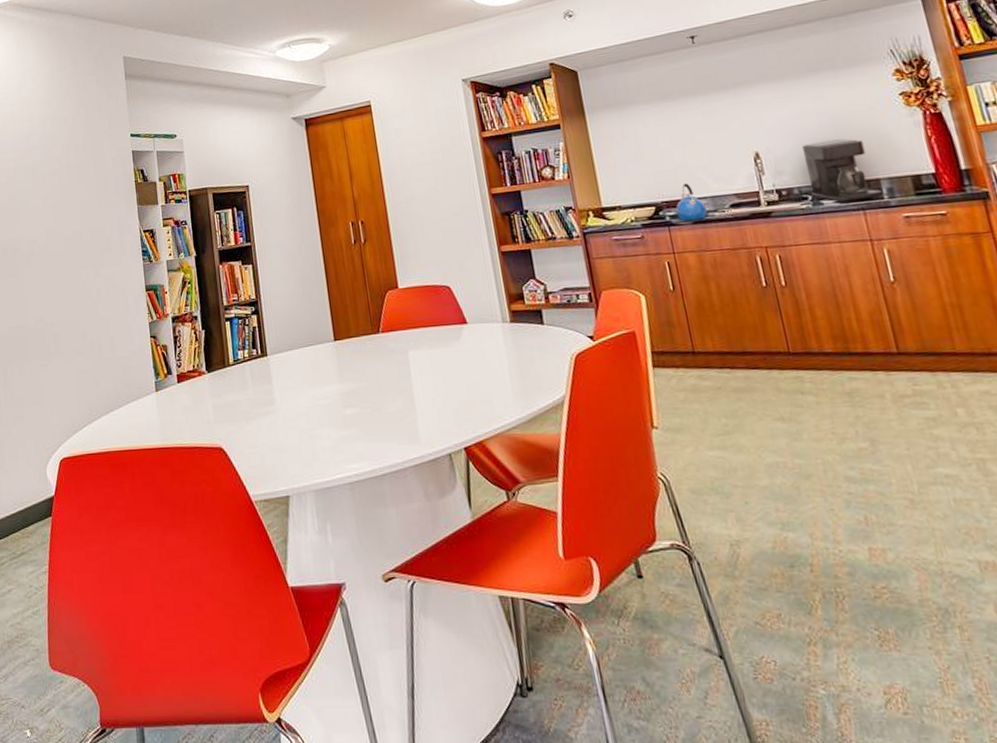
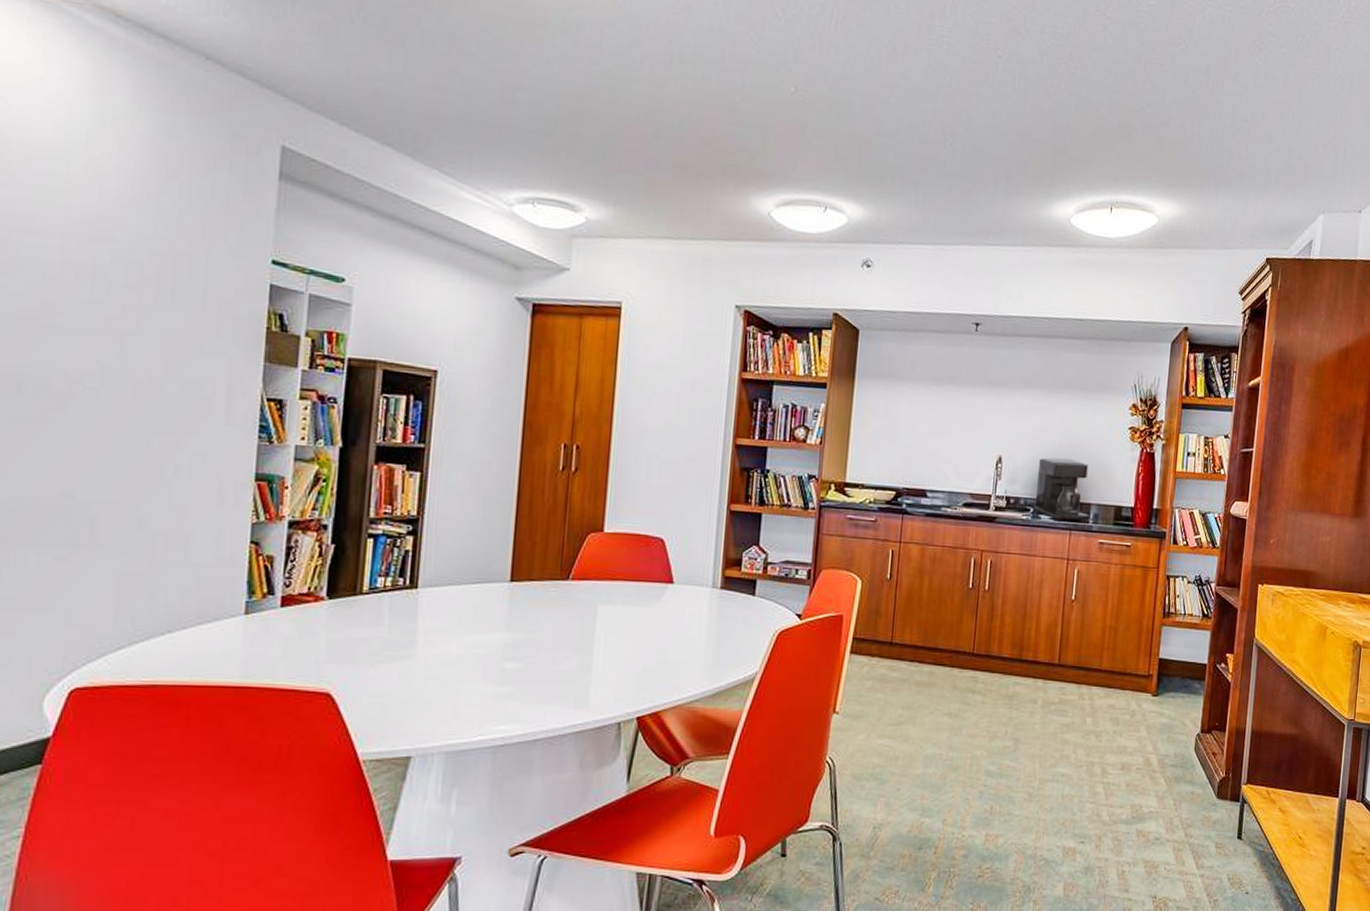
kettle: present [676,183,707,221] -> none [913,473,942,513]

